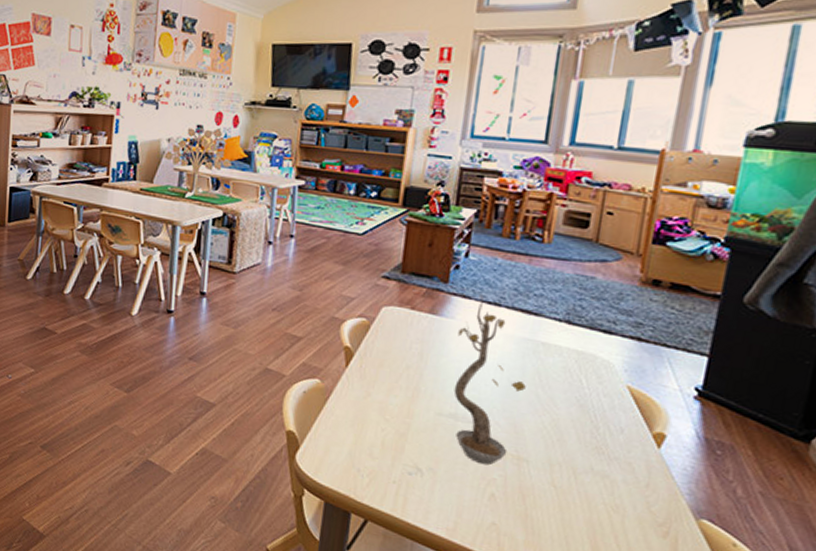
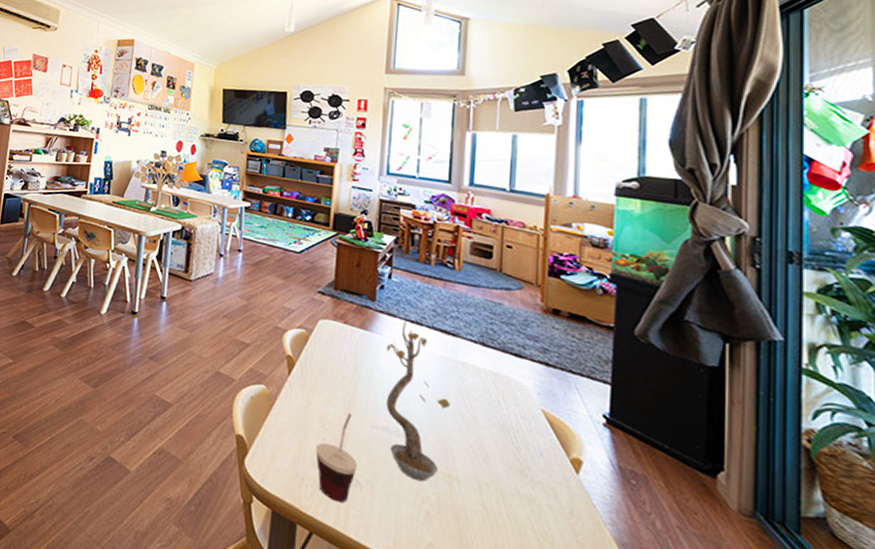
cup: none [373,402,419,491] -> present [315,413,358,503]

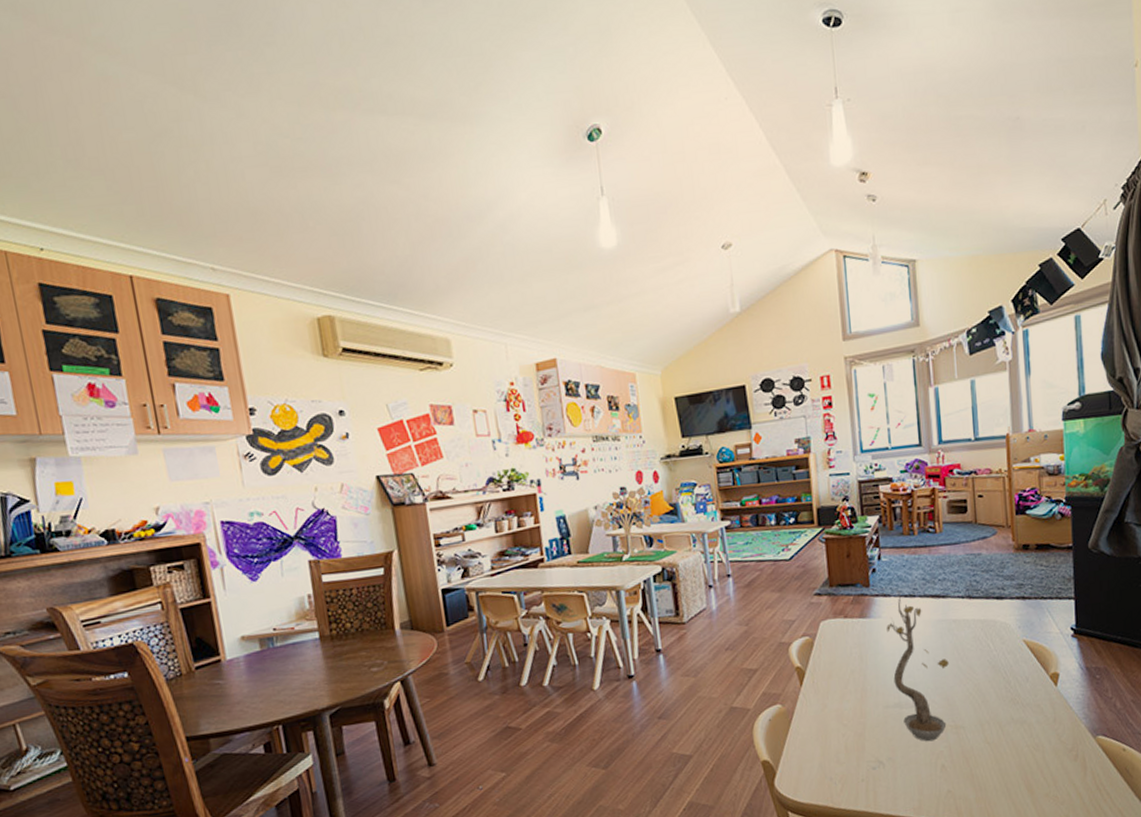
cup: present [315,413,358,503] -> none [837,702,878,787]

